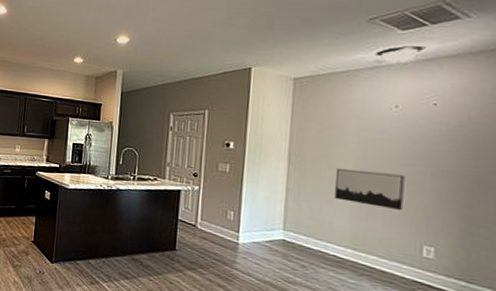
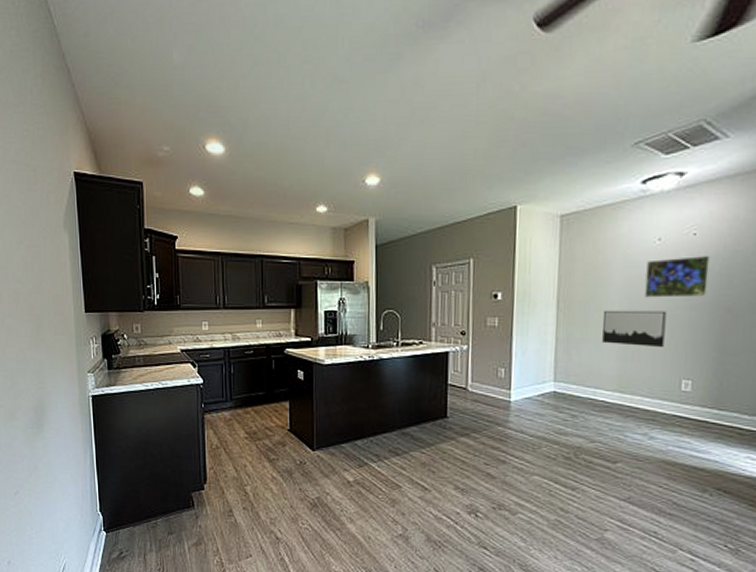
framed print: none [380,125,454,166] -> present [644,255,712,298]

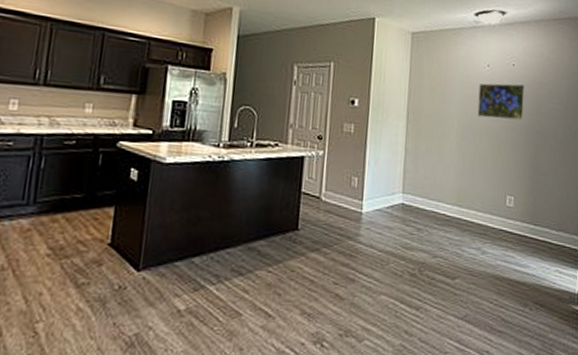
wall art: present [602,310,667,348] -> none [444,125,494,165]

